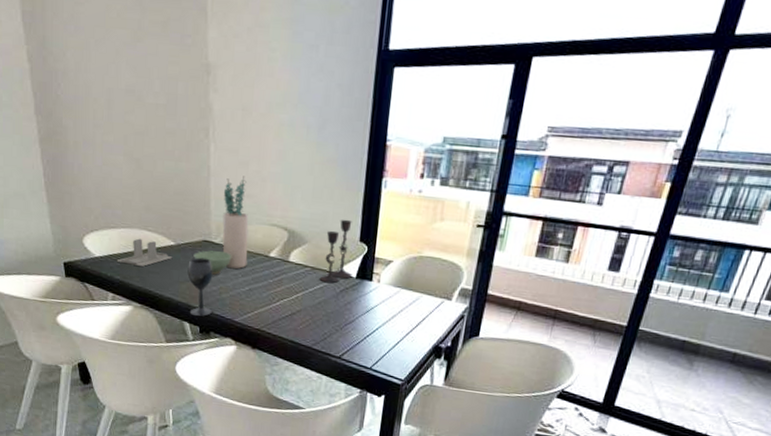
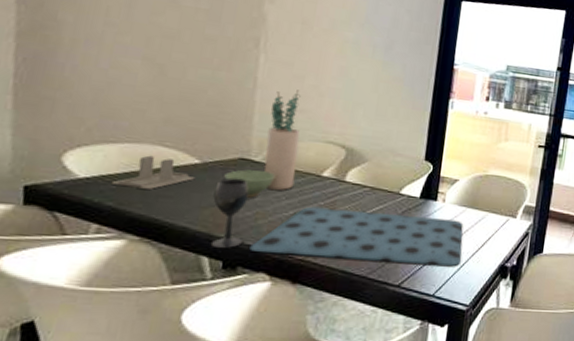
placemat: none [218,283,398,344] -> present [249,206,464,267]
candlestick: present [319,219,353,284] -> none [379,137,417,205]

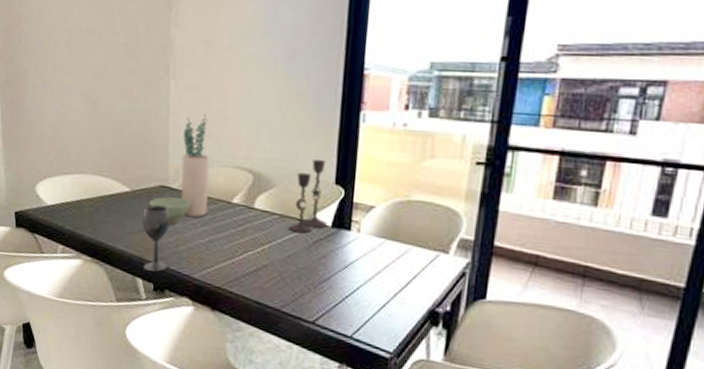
napkin holder: present [111,155,196,191] -> none [68,184,127,217]
placemat: present [249,206,464,267] -> none [174,234,383,307]
candlestick: none [379,137,417,205] -> present [288,158,328,234]

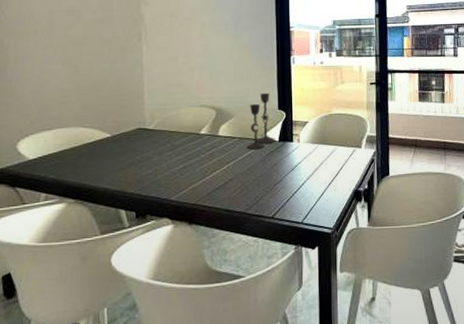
wine glass: present [142,204,170,273] -> none [123,144,149,203]
bowl: present [149,197,191,224] -> none [129,136,166,159]
vase: present [181,114,210,218] -> none [155,68,181,151]

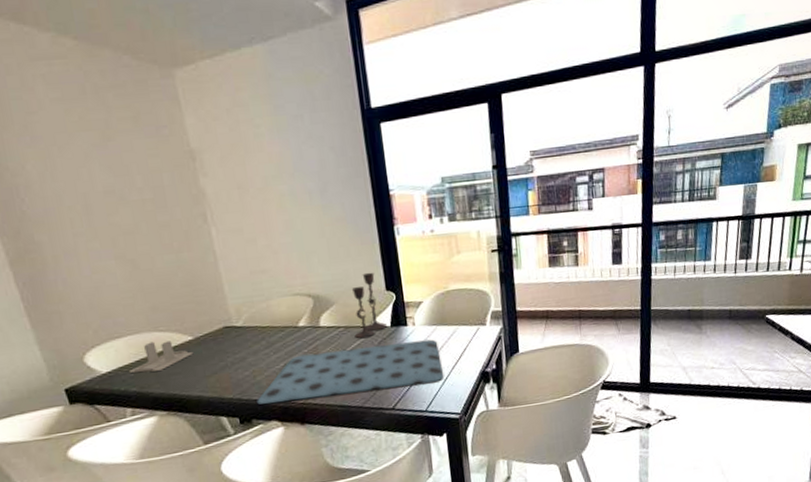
napkin holder: none [51,135,109,163] -> present [128,341,194,373]
placemat: none [154,156,321,202] -> present [257,339,444,405]

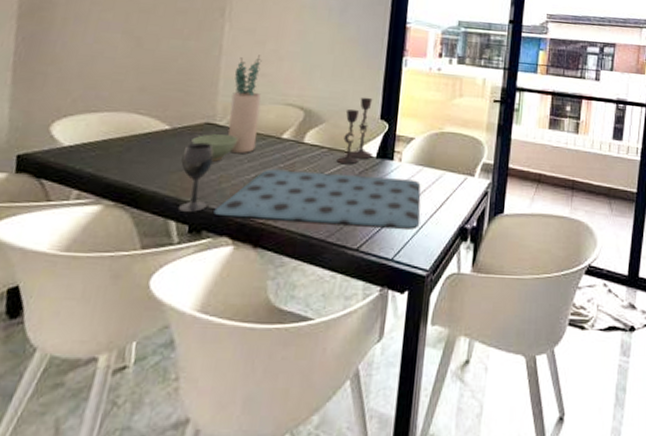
napkin holder: present [128,341,194,373] -> none [91,123,166,157]
wine glass: none [212,344,251,409] -> present [179,142,214,213]
bowl: none [216,333,259,360] -> present [191,134,239,162]
vase: none [235,253,277,350] -> present [228,55,262,154]

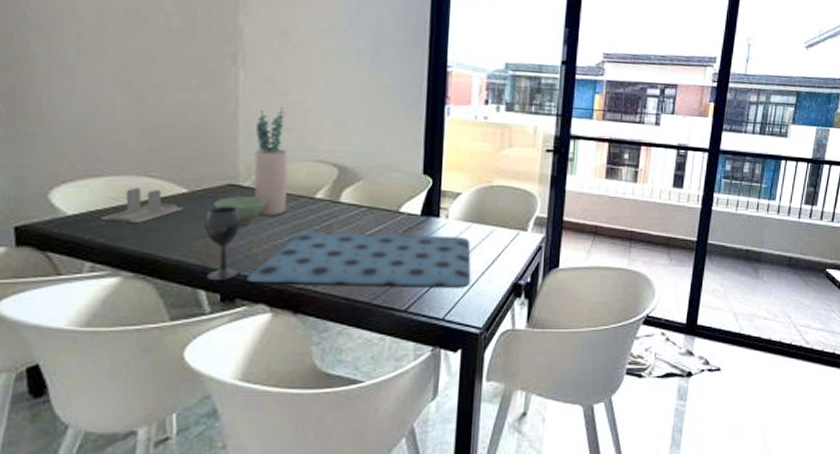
napkin holder: none [91,123,166,157] -> present [100,187,185,224]
candlestick: present [336,97,374,165] -> none [377,150,418,224]

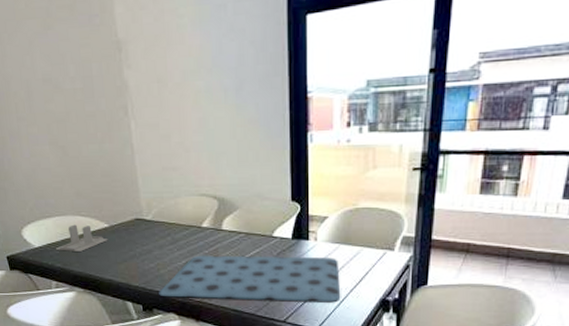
wine glass: present [205,205,241,281] -> none [124,236,154,296]
bowl: present [213,196,267,226] -> none [128,228,165,252]
vase: present [254,107,289,217] -> none [149,149,181,244]

